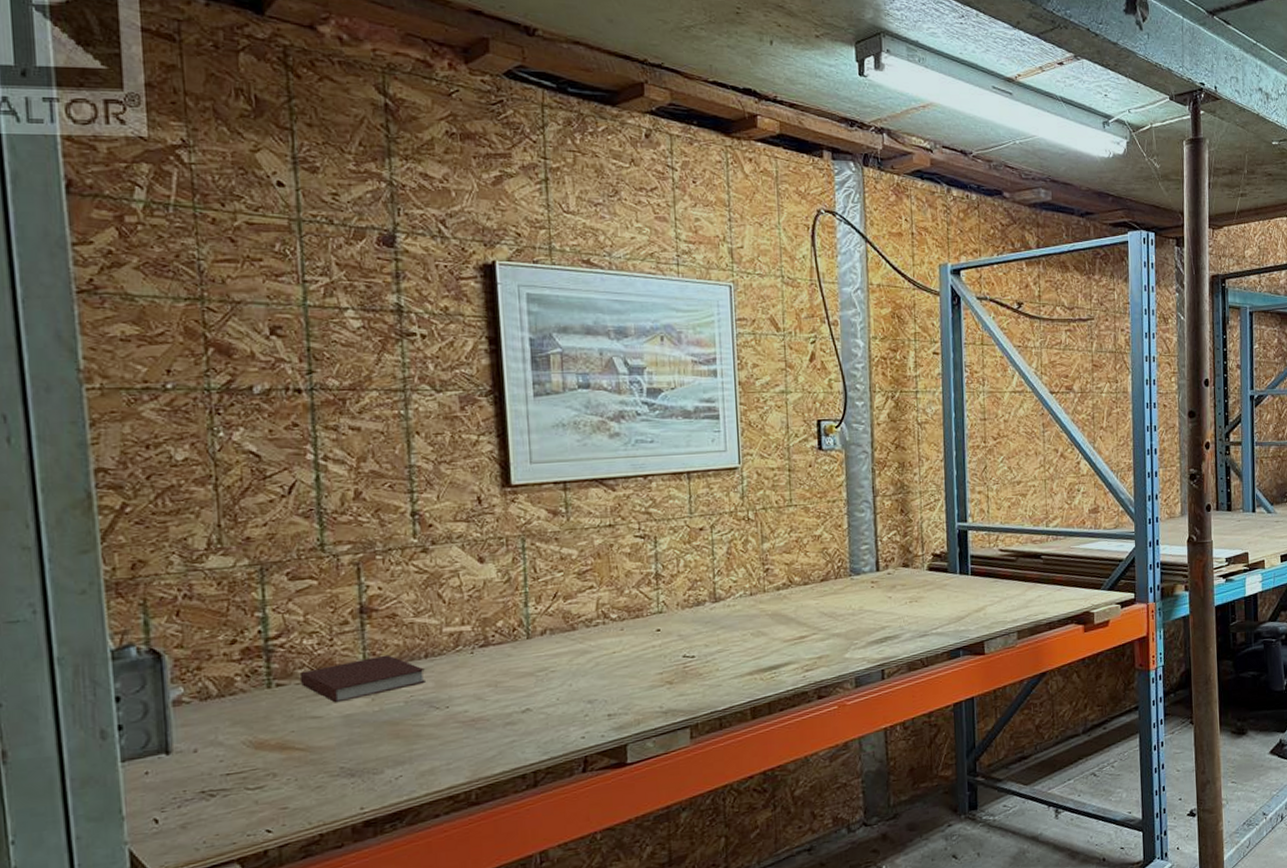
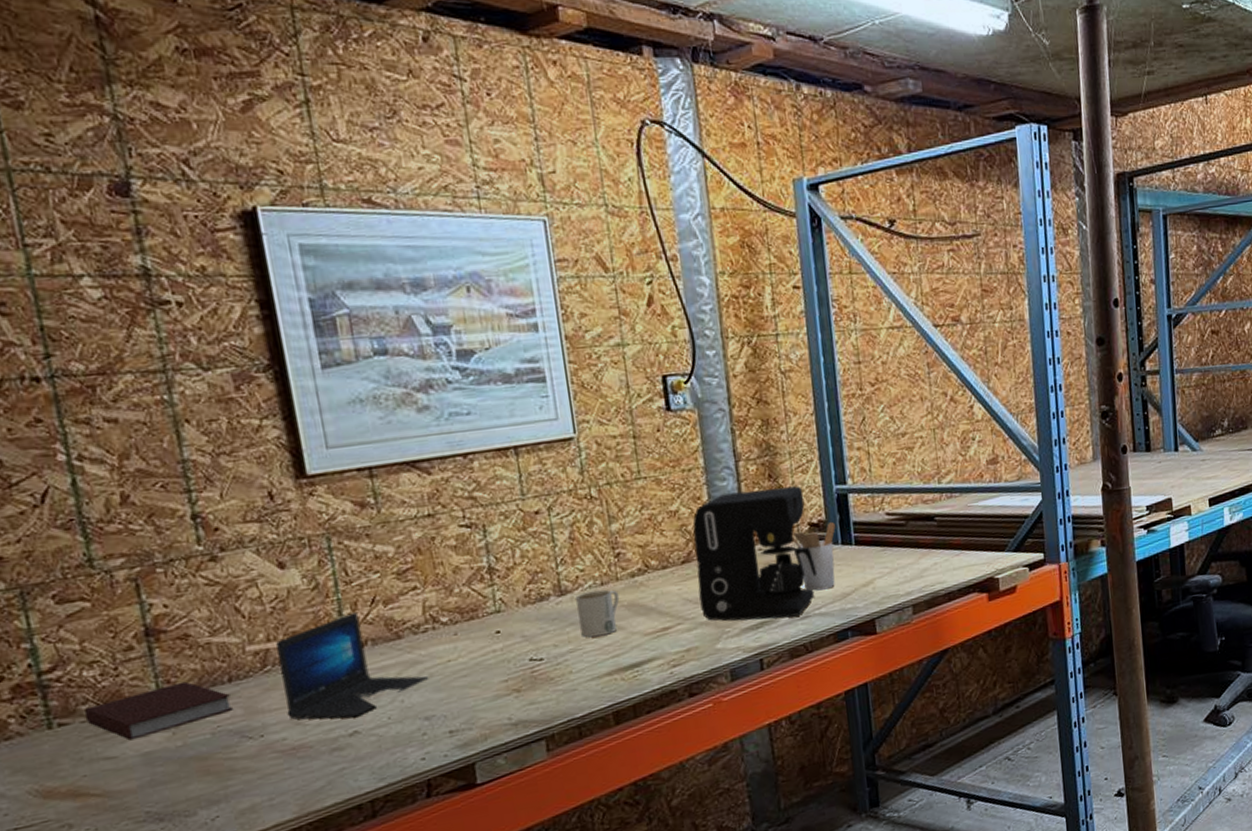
laptop: none [469,605,594,697] -> present [276,612,428,720]
mug: none [728,599,765,641] -> present [576,589,620,638]
coffee maker: none [832,521,936,635] -> present [692,485,817,622]
utensil holder: none [918,553,955,613] -> present [793,521,836,591]

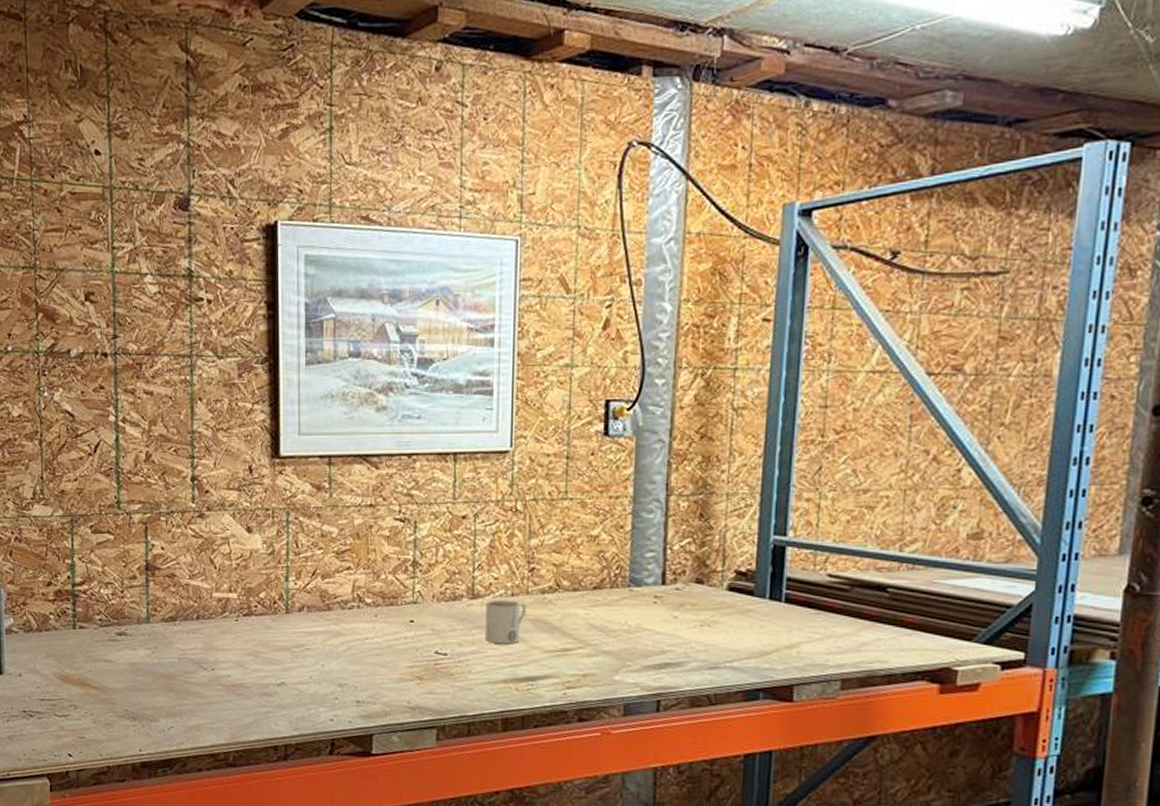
notebook: present [84,681,233,741] -> none [97,612,196,651]
laptop: present [276,612,428,720] -> none [234,580,347,671]
coffee maker: present [692,485,817,622] -> none [605,527,735,665]
utensil holder: present [793,521,836,591] -> none [715,573,766,643]

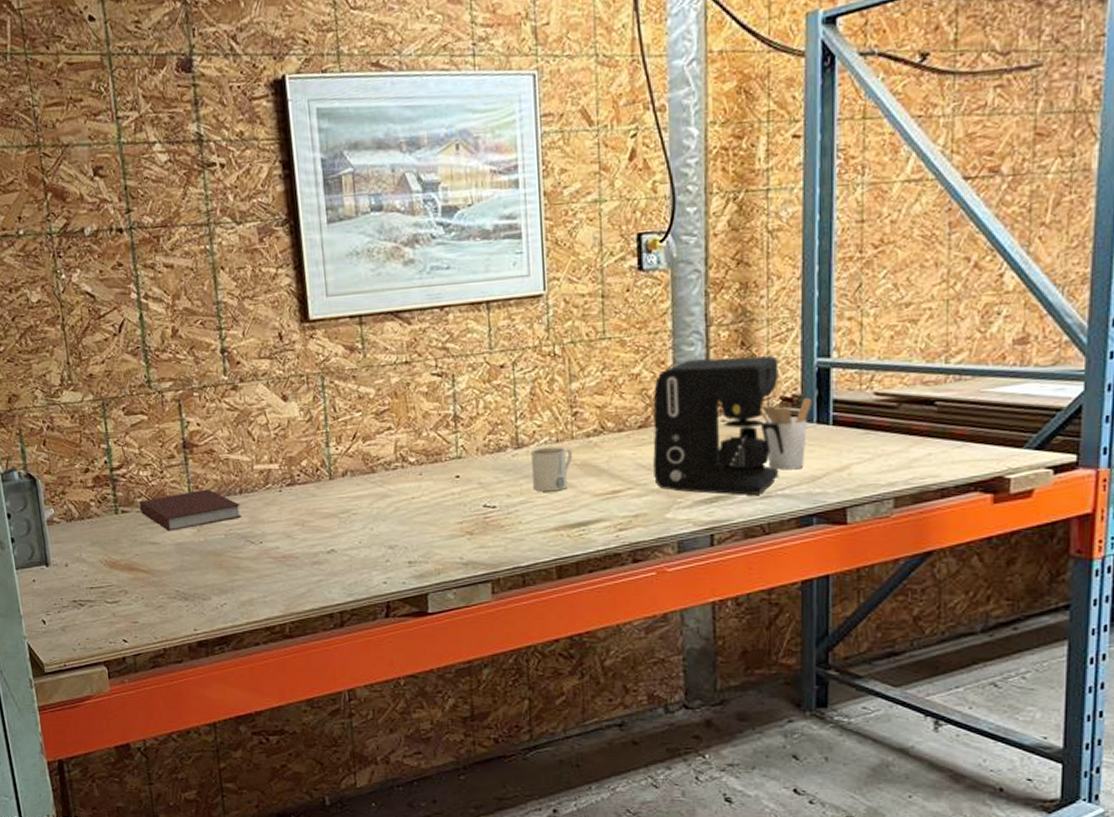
notebook: none [97,612,196,651] -> present [139,489,241,531]
coffee maker: none [605,527,735,665] -> present [653,356,784,495]
utensil holder: none [715,573,766,643] -> present [761,397,812,471]

